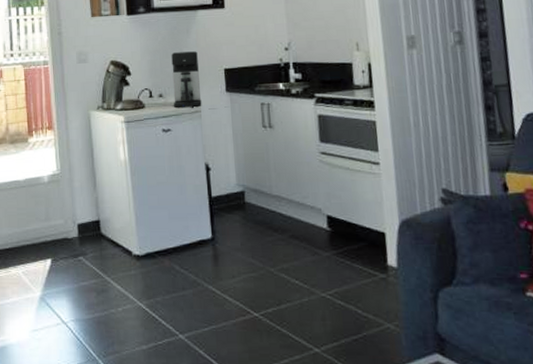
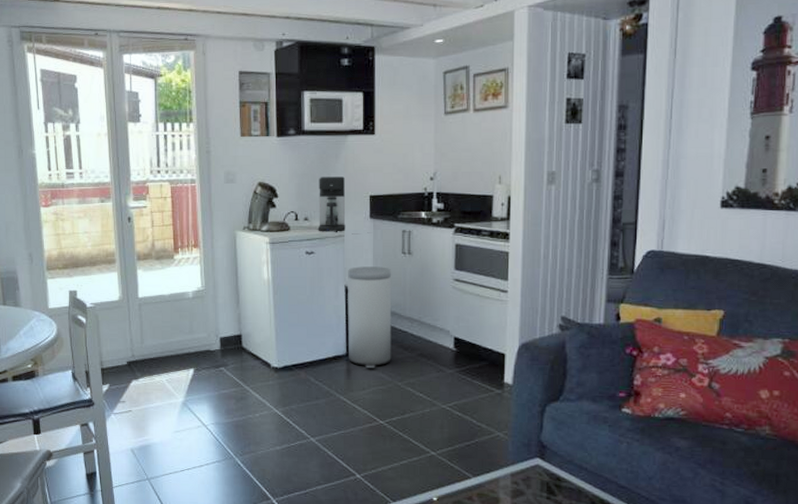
pedal bin: none [207,142,261,254] -> present [348,266,392,369]

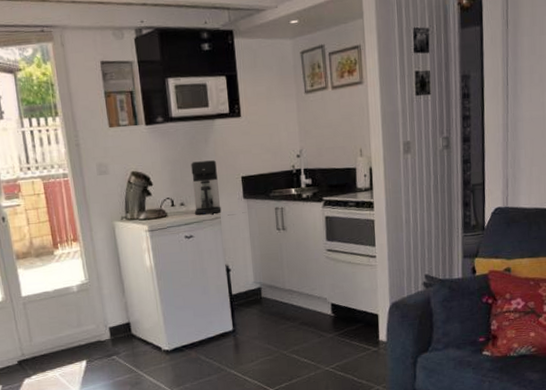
pedal bin: present [348,266,392,369] -> none [227,244,276,342]

